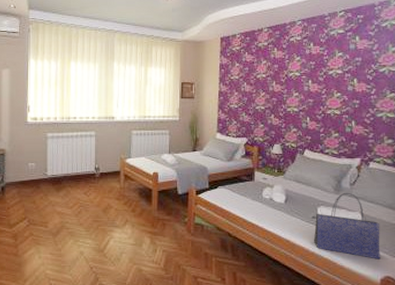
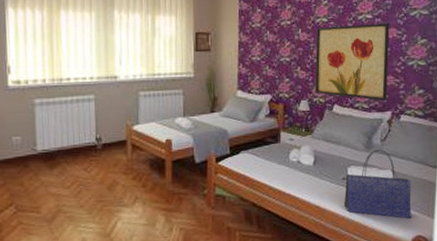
wall art: none [287,77,359,149] -> present [314,22,390,102]

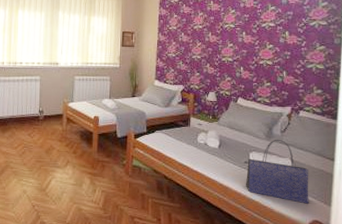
wall art: present [314,22,390,102] -> none [221,30,290,98]

